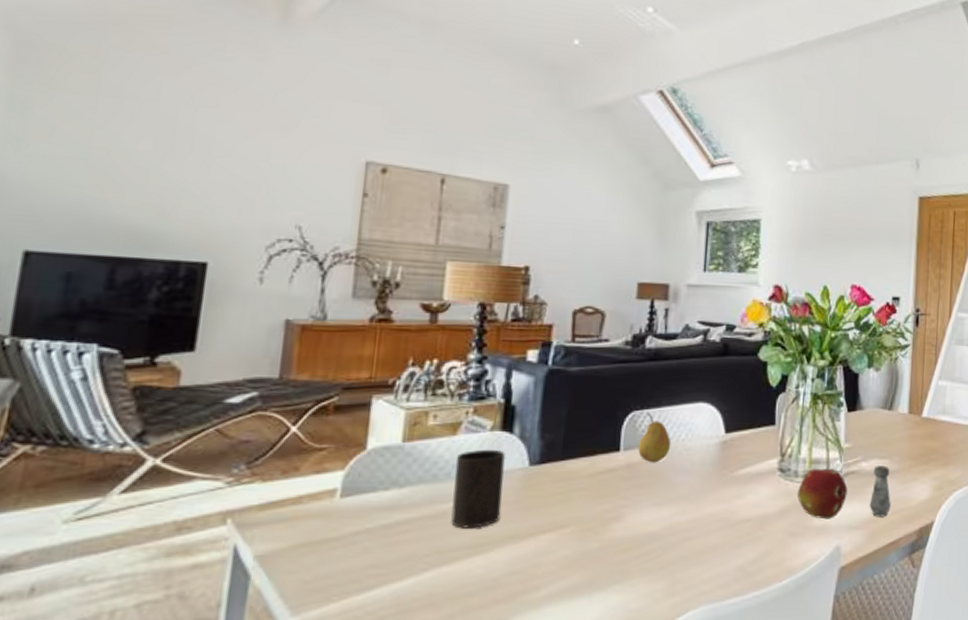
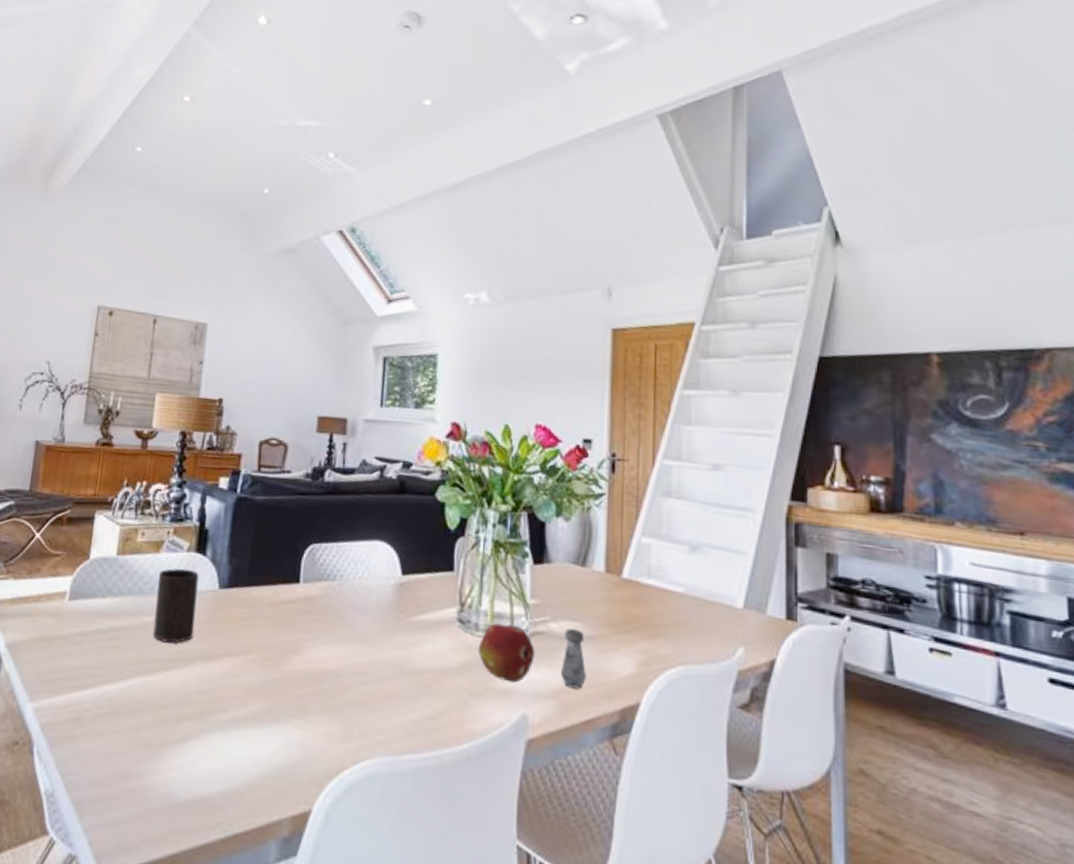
fruit: present [638,412,671,463] -> none [317,546,349,599]

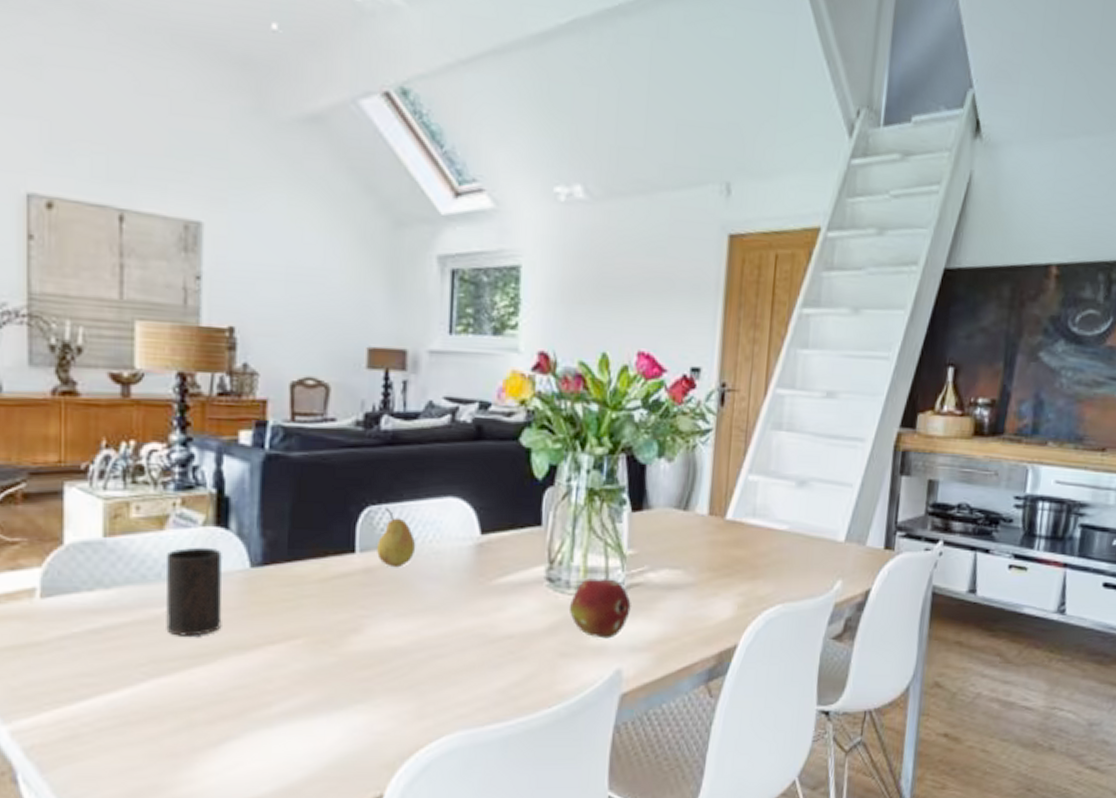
fruit: none [317,546,349,599] -> present [377,507,416,568]
salt shaker: present [560,628,586,689] -> none [657,577,685,638]

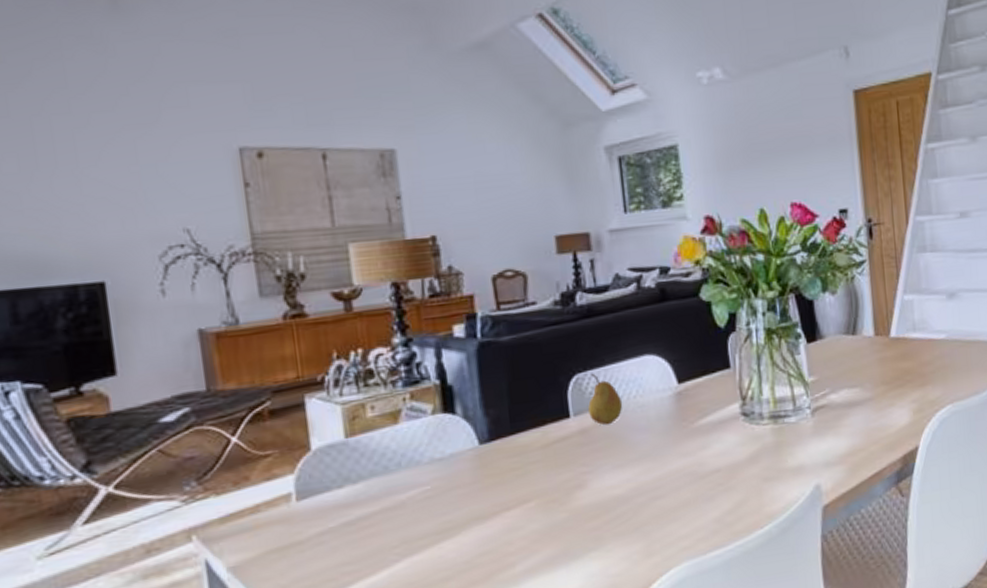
cup: present [165,547,222,636] -> none [403,432,461,517]
fruit: present [568,578,631,639] -> none [765,405,820,460]

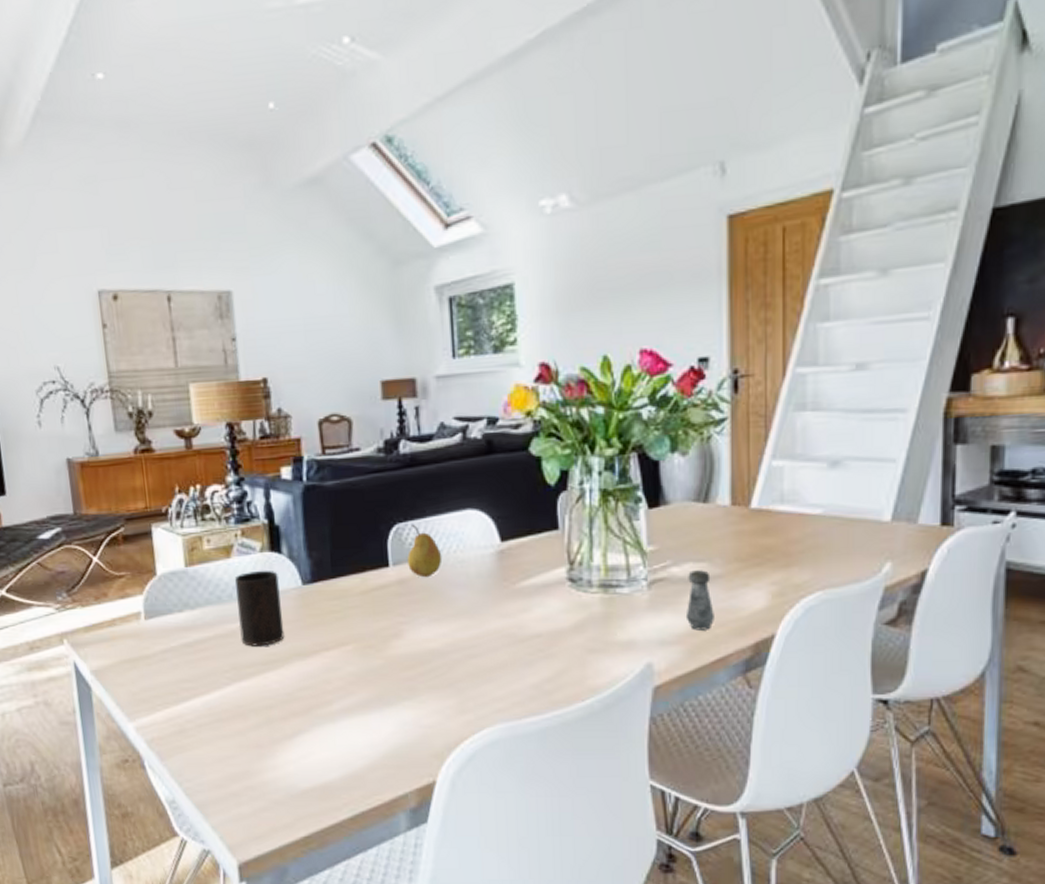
cup: none [403,432,461,517] -> present [234,570,285,647]
salt shaker: none [844,395,869,450] -> present [685,570,714,630]

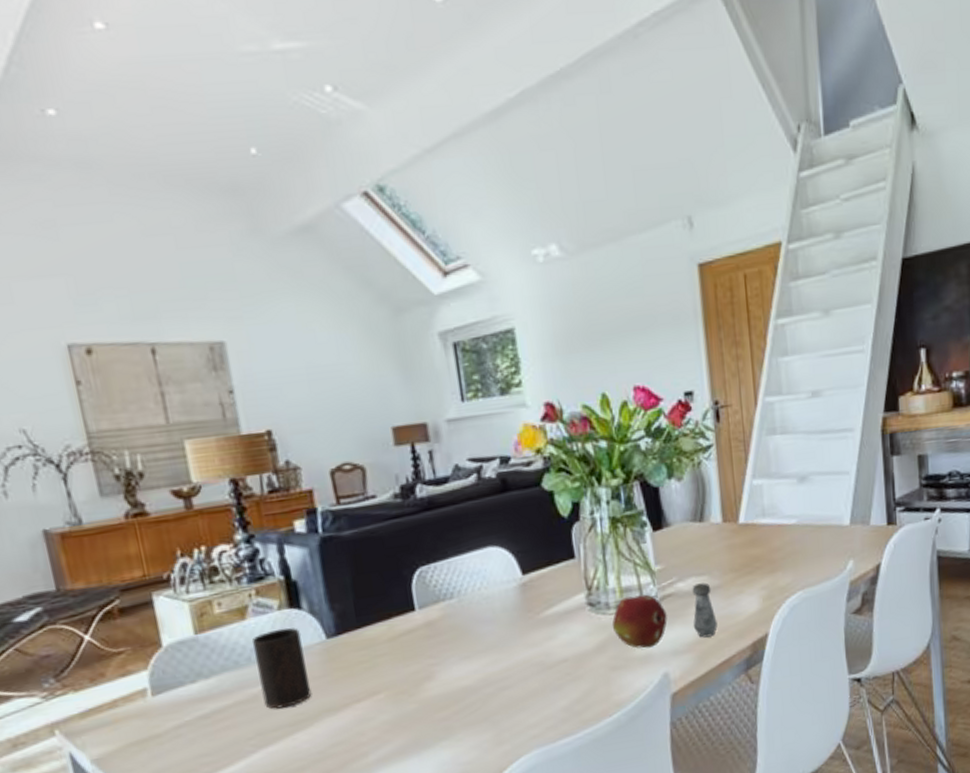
fruit: present [407,524,443,578] -> none [433,566,468,618]
fruit: none [593,576,656,634] -> present [612,594,667,649]

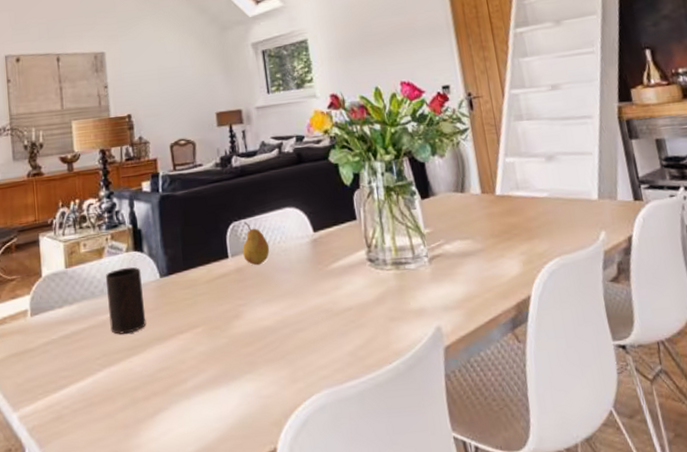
fruit: none [433,566,468,618] -> present [242,222,270,266]
fruit: present [612,594,667,649] -> none [389,254,438,303]
salt shaker: present [692,583,718,638] -> none [458,246,483,296]

